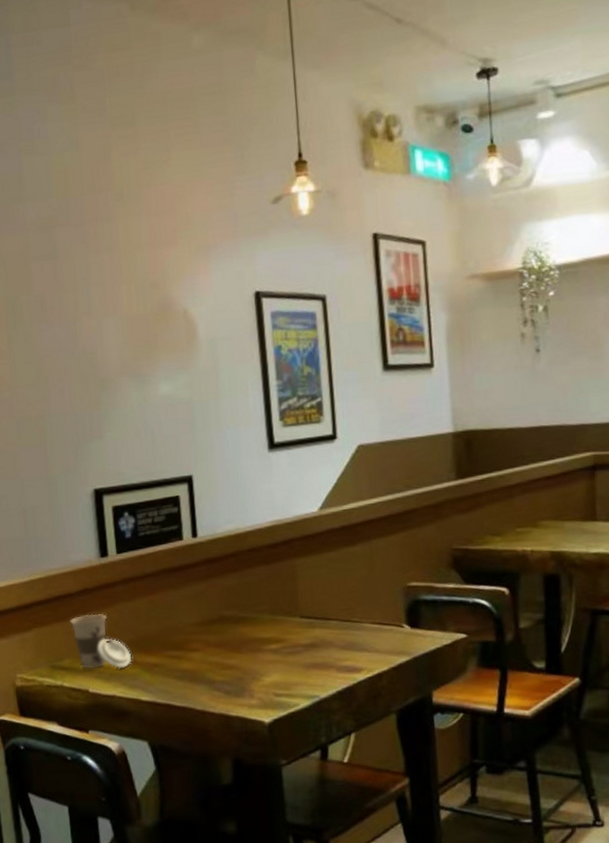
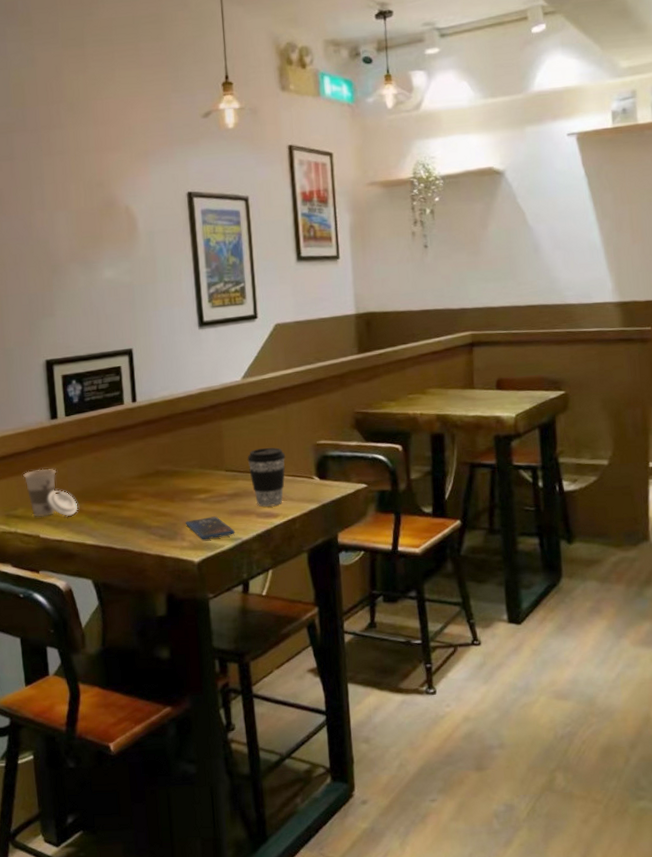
smartphone: none [253,670,312,698] -> present [185,516,236,540]
coffee cup: none [325,590,371,660] -> present [247,447,286,507]

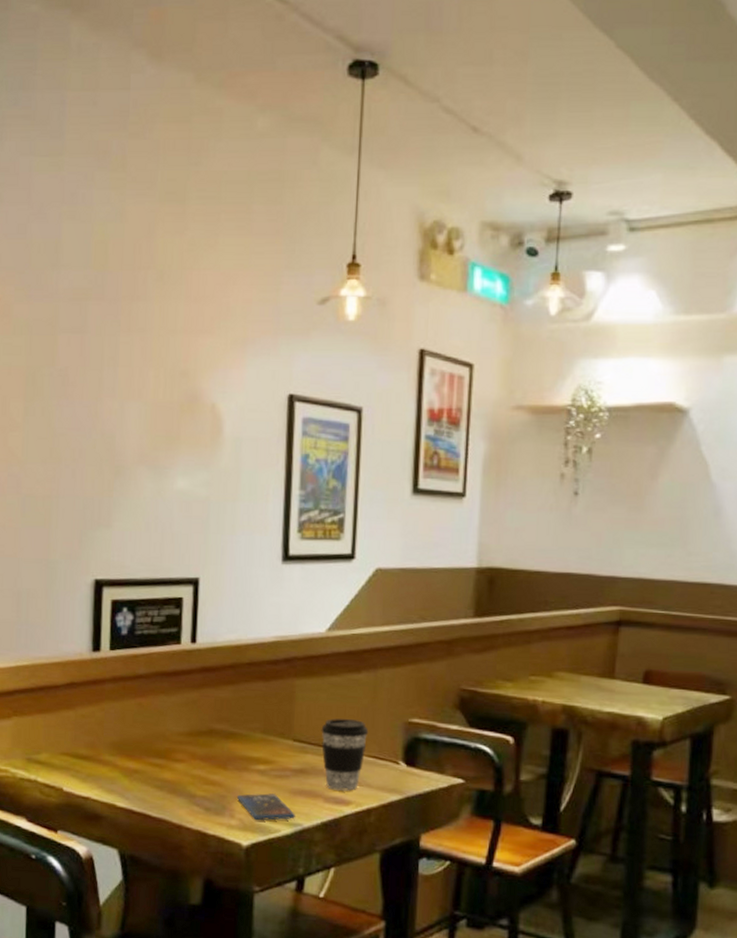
cup: present [23,468,79,517] -> none [52,709,112,771]

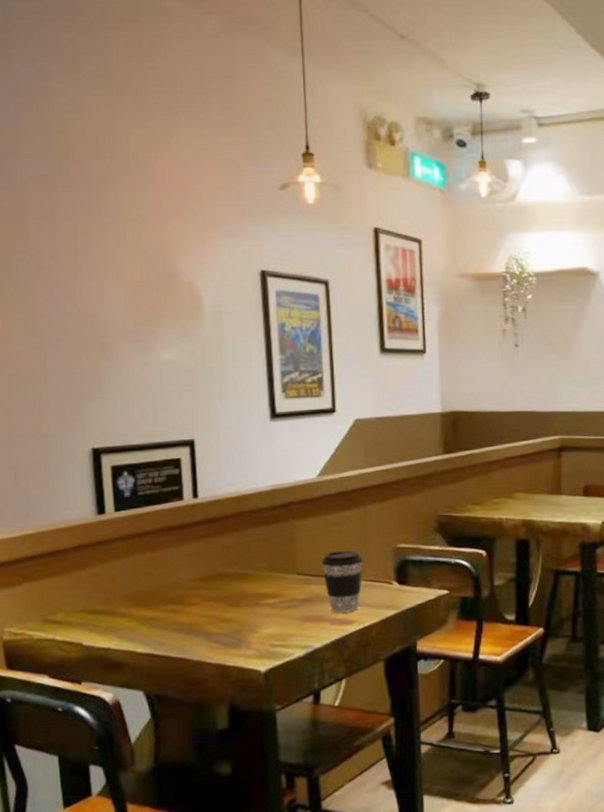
smartphone: present [236,793,296,821] -> none [251,623,307,648]

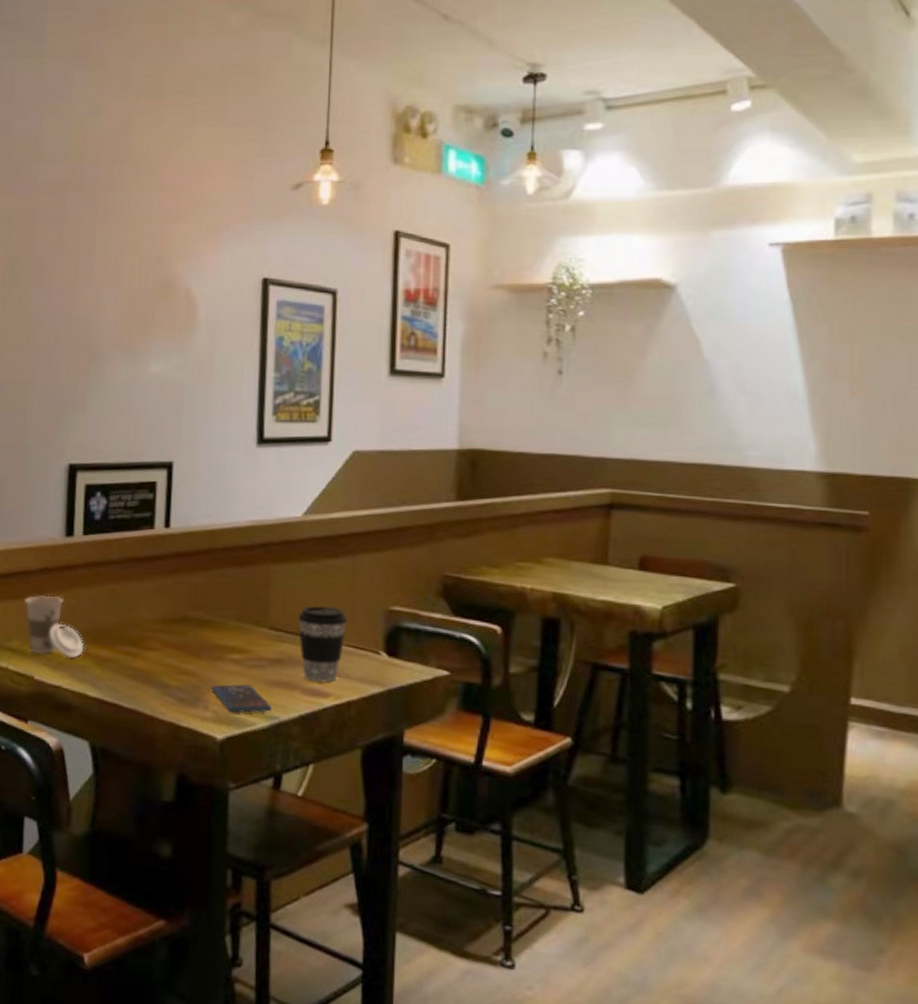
cup: none [63,569,129,623] -> present [24,595,84,659]
smartphone: none [251,623,307,648] -> present [210,684,273,713]

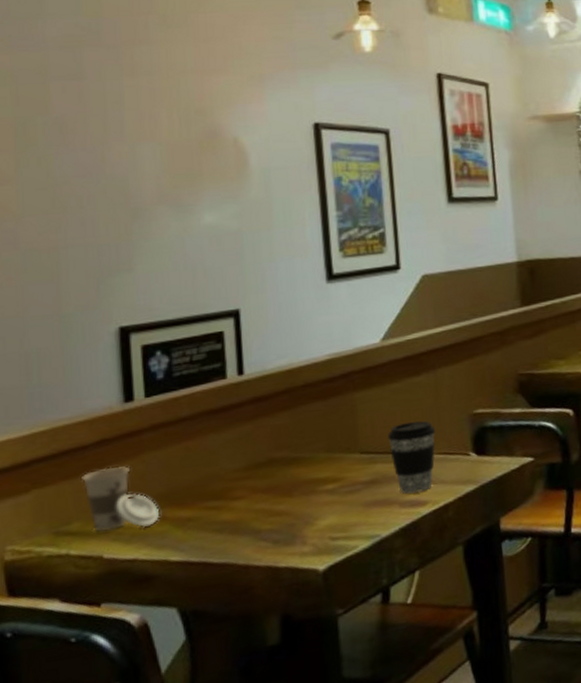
smartphone: present [210,684,273,713] -> none [306,510,373,542]

